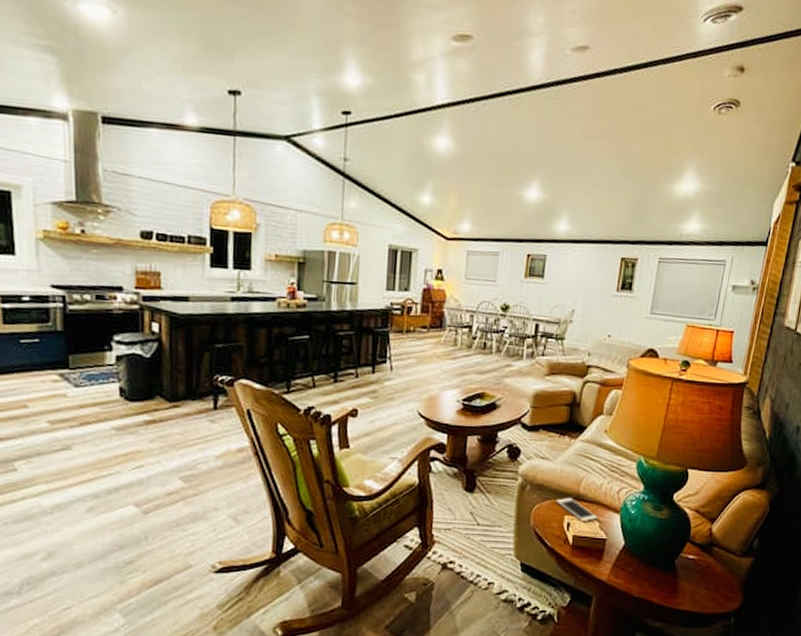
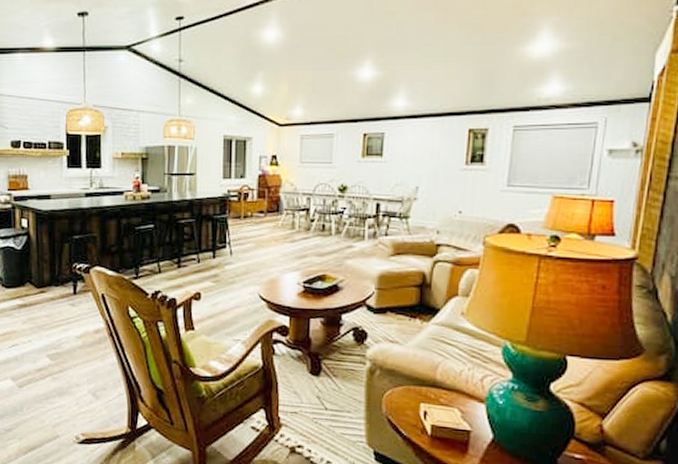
cell phone: present [555,497,598,522] -> none [409,383,459,411]

